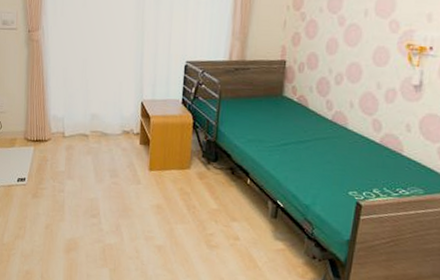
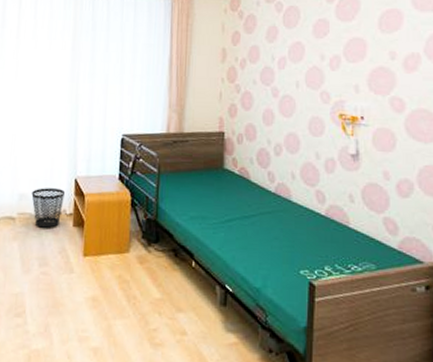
wastebasket: none [102,109,132,145] -> present [31,188,64,228]

